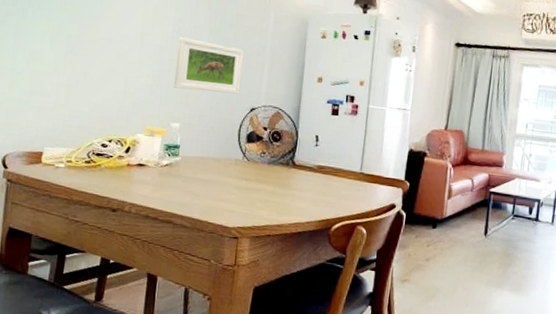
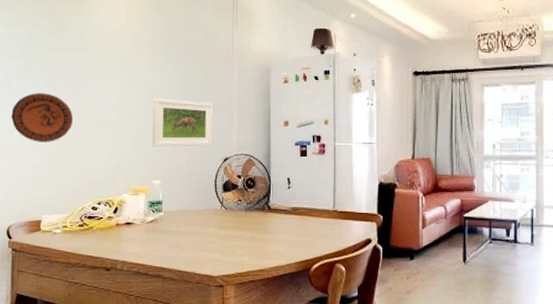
decorative plate: none [16,15,88,71] -> present [11,93,73,142]

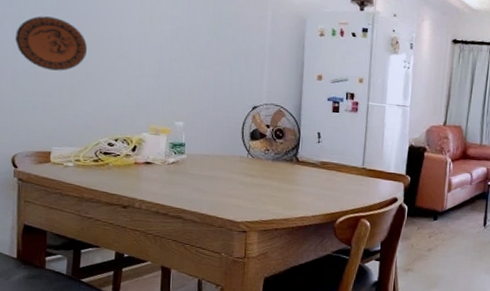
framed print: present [152,98,214,147] -> none [176,36,244,93]

